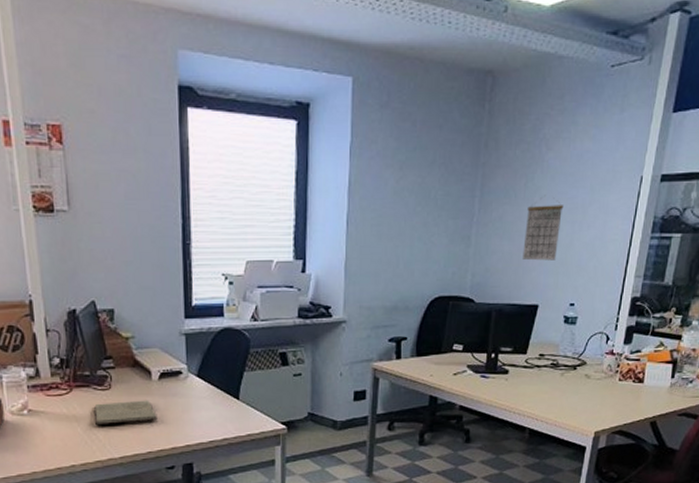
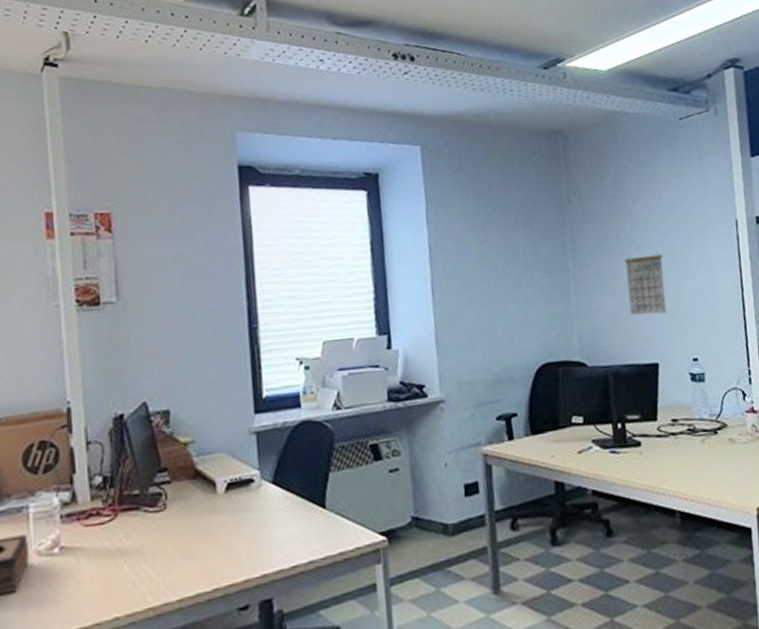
book: present [94,400,158,424] -> none [145,519,225,558]

